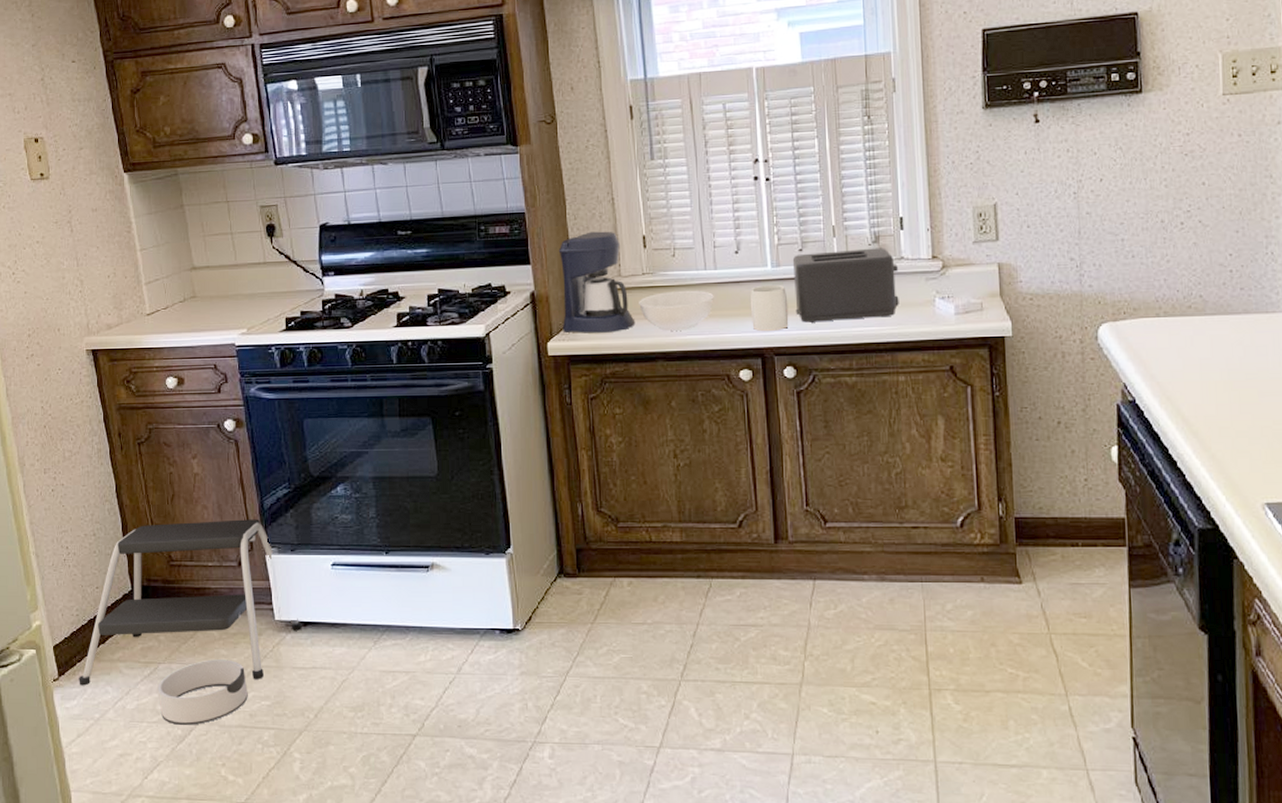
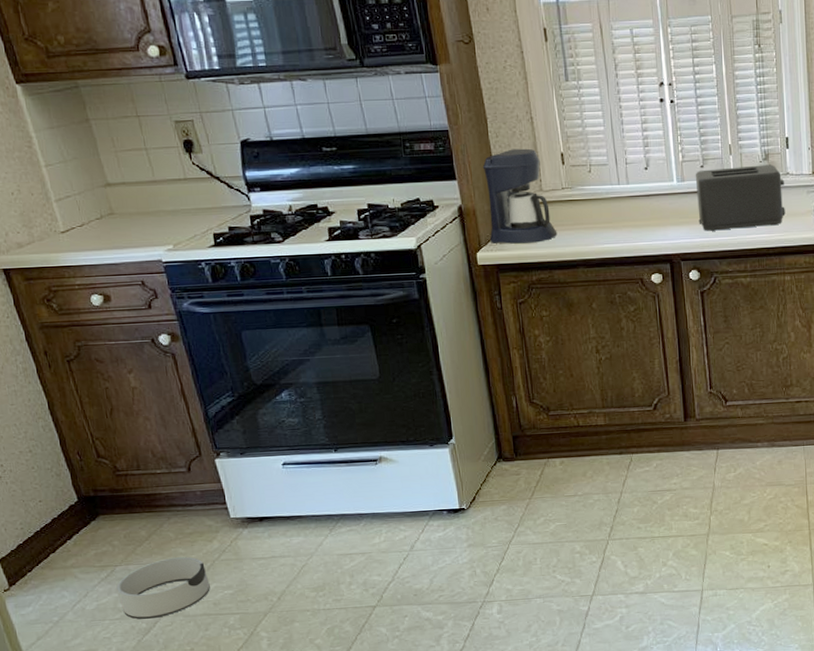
step stool: present [79,519,302,686] -> none [31,427,258,593]
bowl: present [639,290,714,331] -> none [560,203,627,241]
mug: present [749,284,789,332] -> none [658,197,693,240]

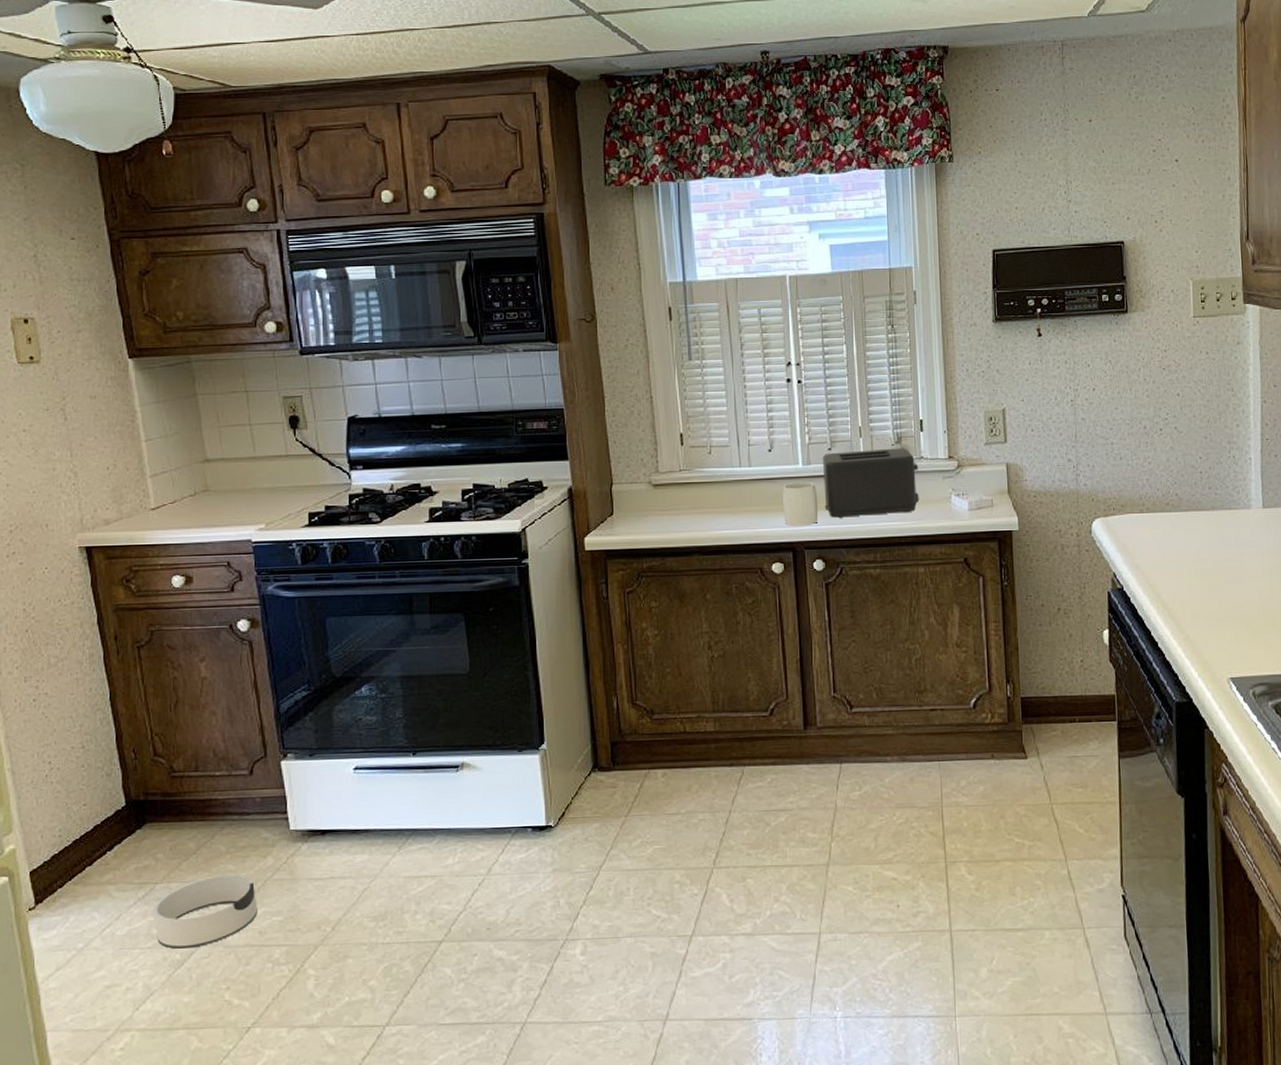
coffee maker: present [482,148,557,244] -> none [597,428,672,529]
mug: none [658,197,693,240] -> present [782,481,819,527]

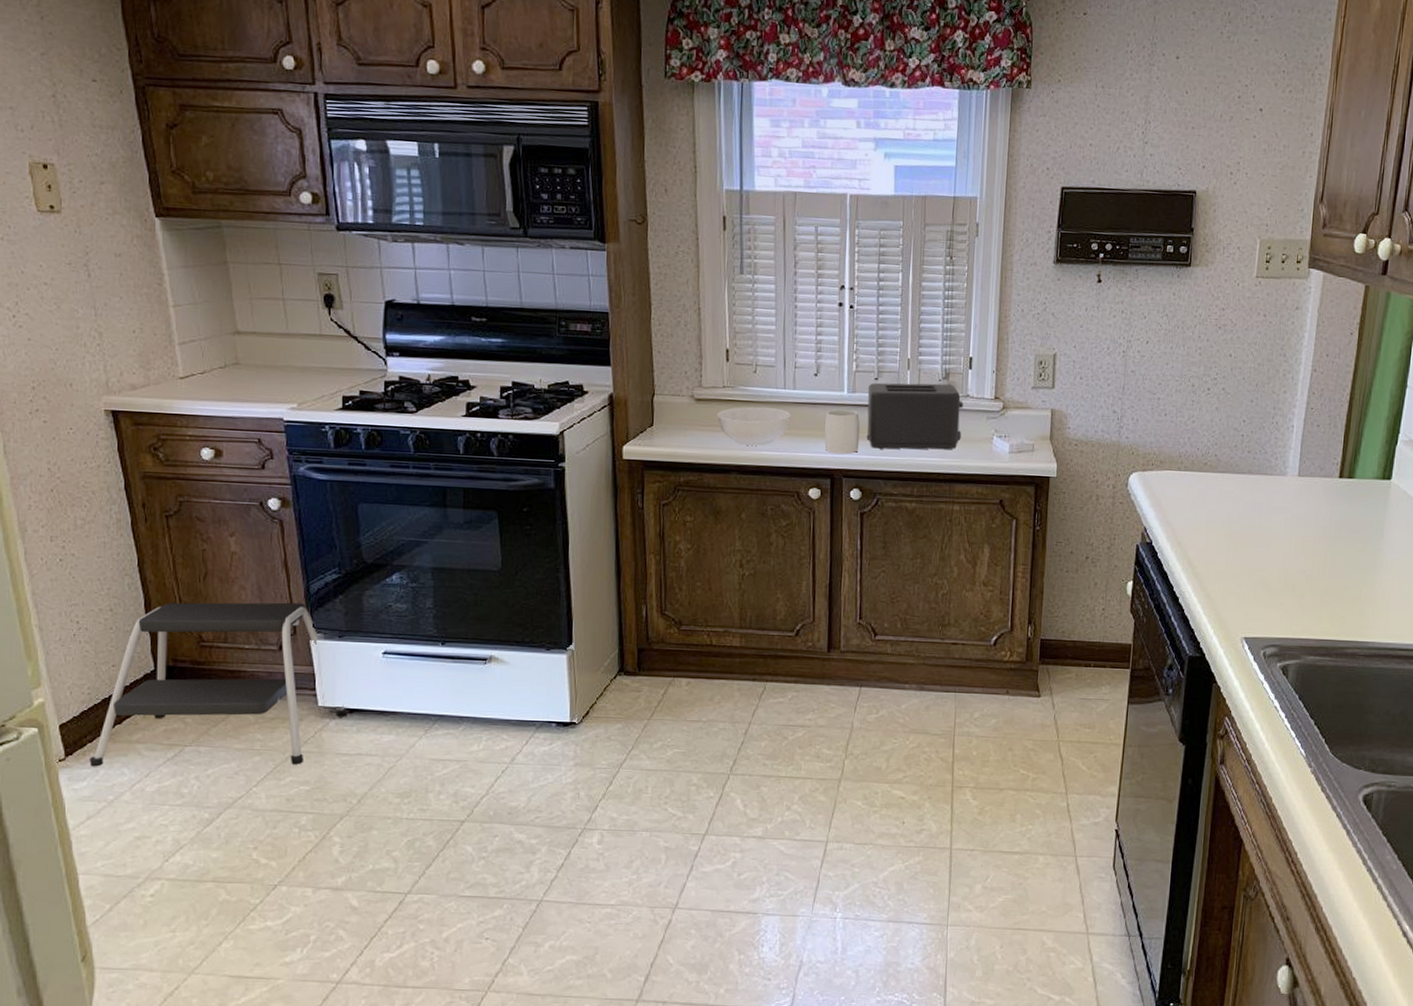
step stool: none [59,724,320,913] -> present [89,602,348,767]
pet bowl: present [153,875,258,949] -> none [182,743,285,809]
bowl: none [676,486,748,526] -> present [717,406,791,446]

